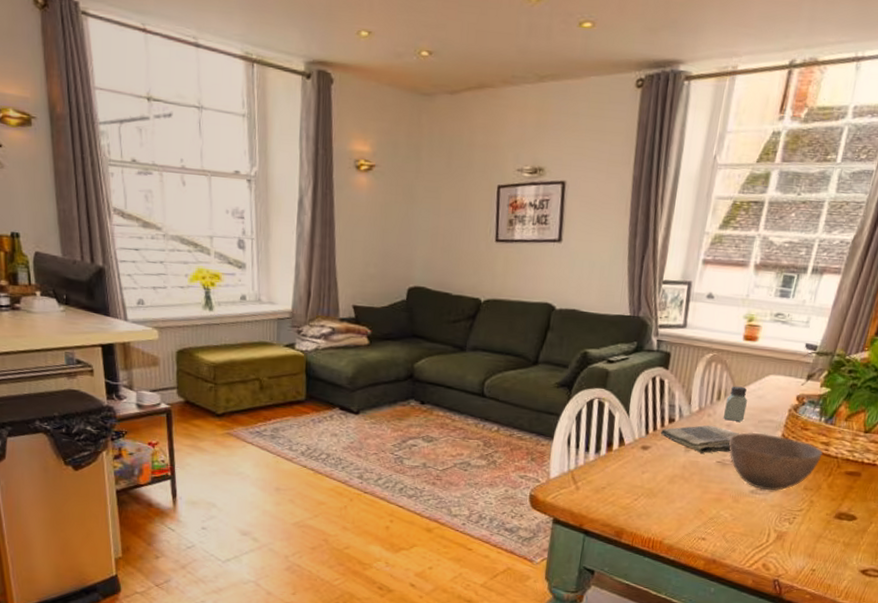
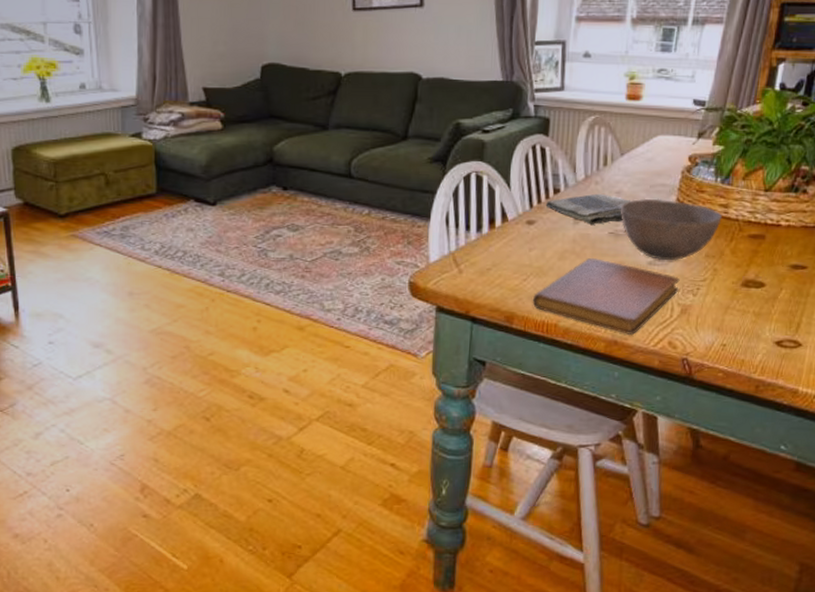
notebook: none [641,484,778,556] -> present [532,258,680,336]
saltshaker: present [724,386,747,422] -> none [612,149,636,188]

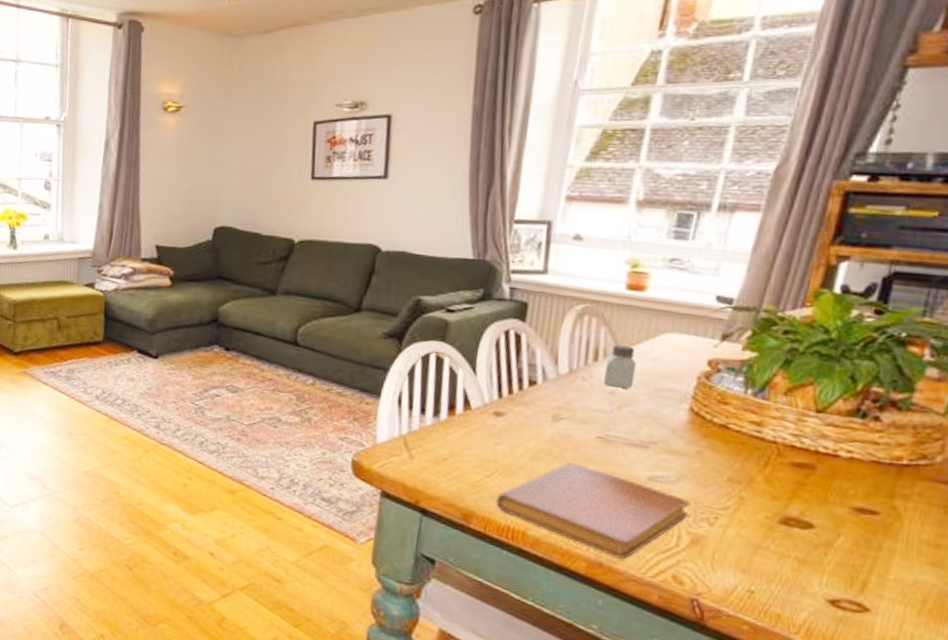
dish towel: present [545,193,631,225] -> none [518,390,628,426]
saltshaker: none [612,149,636,188] -> present [604,344,636,389]
bowl: present [620,198,722,261] -> none [612,402,753,481]

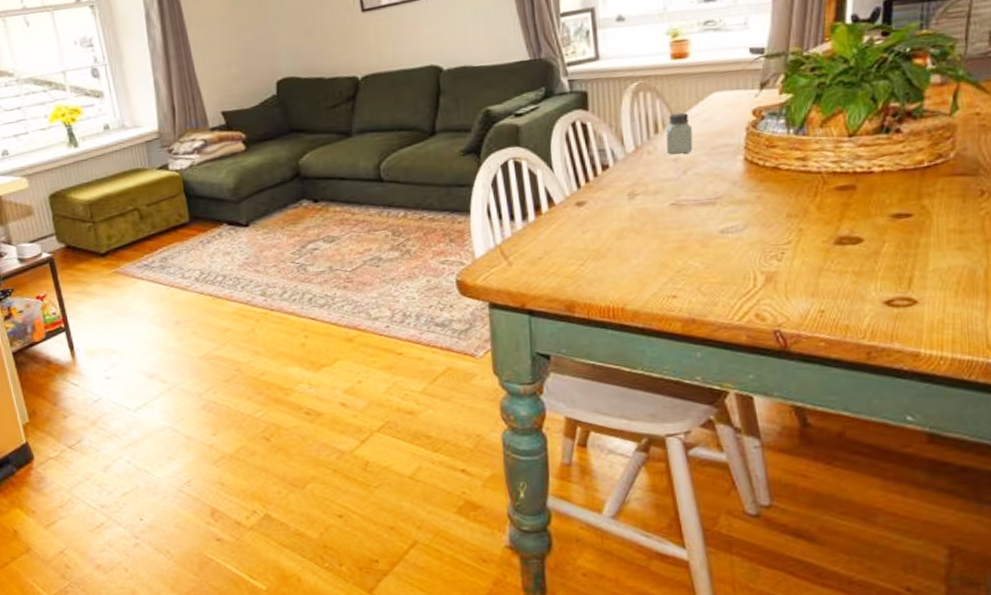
notebook: present [495,462,691,560] -> none [592,233,760,312]

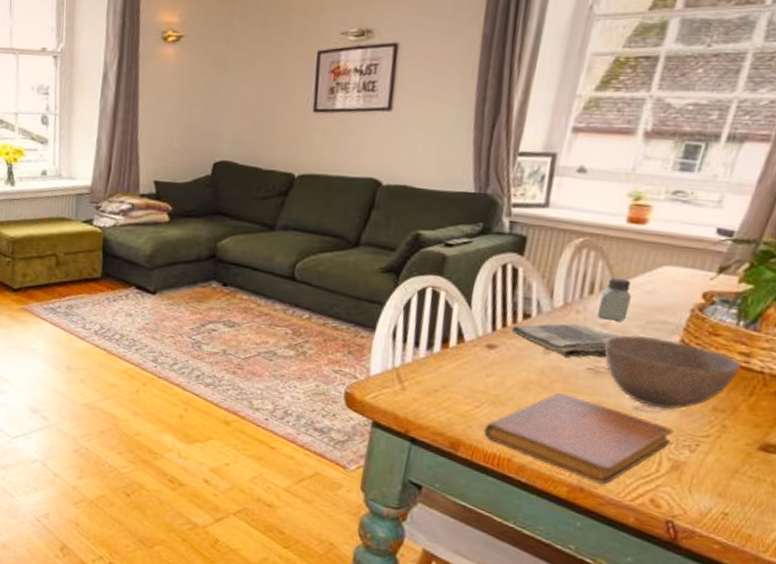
notebook: none [592,233,760,312] -> present [483,393,674,485]
dish towel: none [594,163,692,198] -> present [511,323,620,358]
bowl: none [679,160,801,227] -> present [604,334,741,410]

